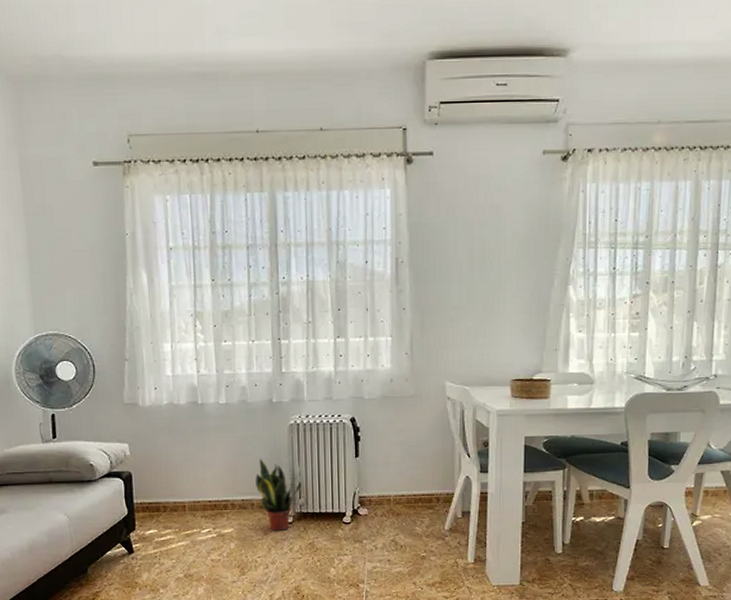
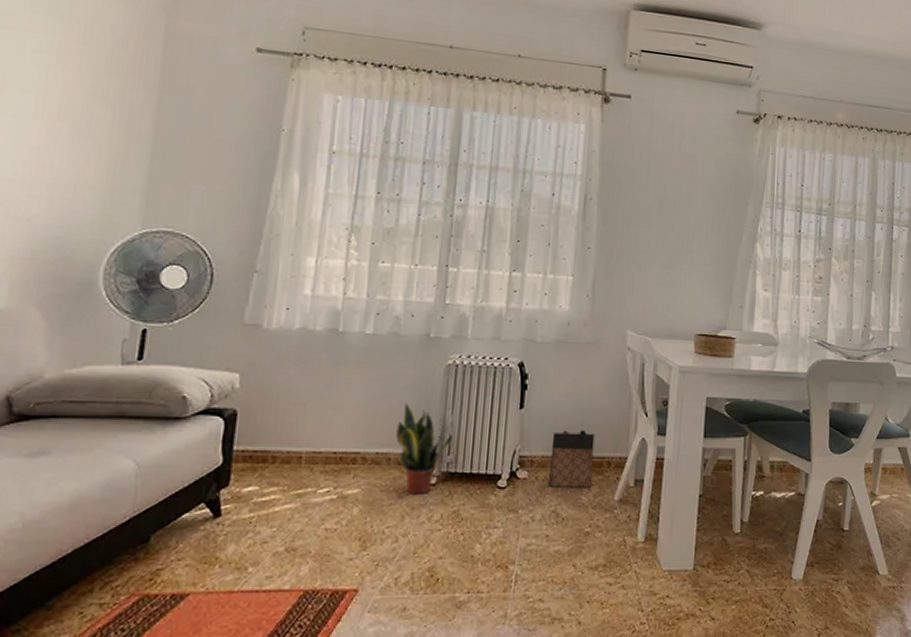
bag: none [386,472,424,521] -> present [549,430,595,487]

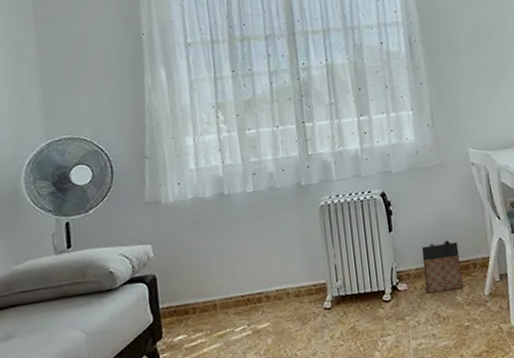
potted plant: present [396,402,453,494] -> none [289,244,338,320]

